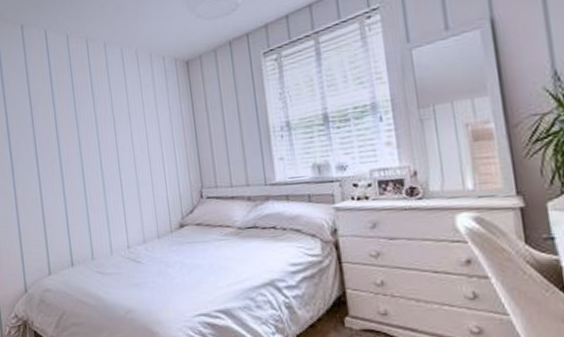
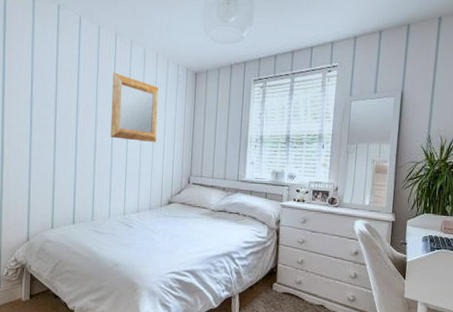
mirror: none [90,83,154,159] -> present [110,72,160,143]

